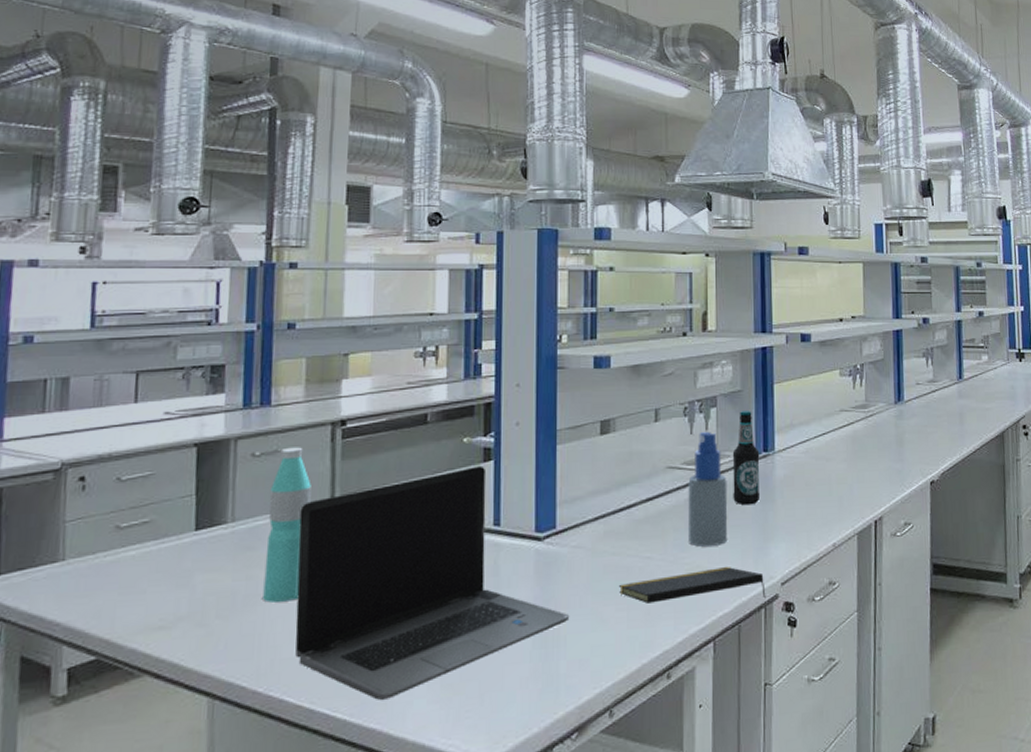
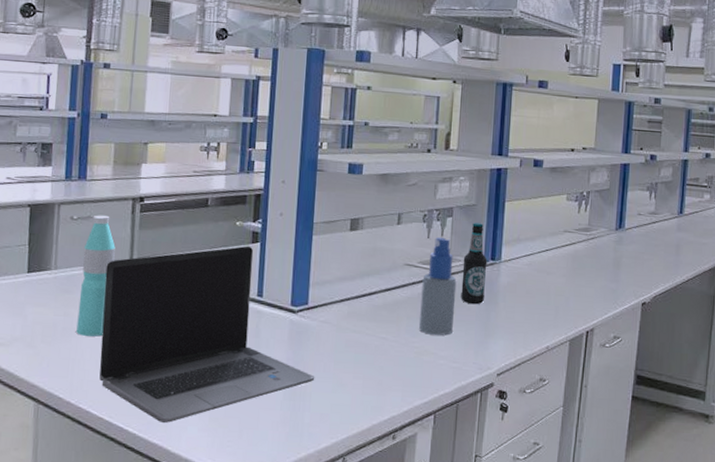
notepad: present [619,567,766,604] -> none [357,354,483,385]

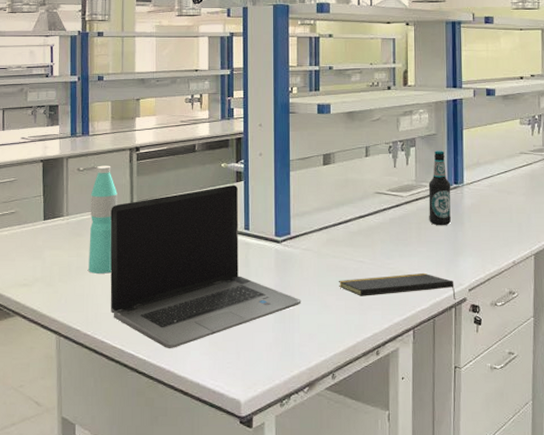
notepad: none [357,354,483,385] -> present [339,273,456,301]
spray bottle: present [419,238,457,336] -> none [392,166,425,256]

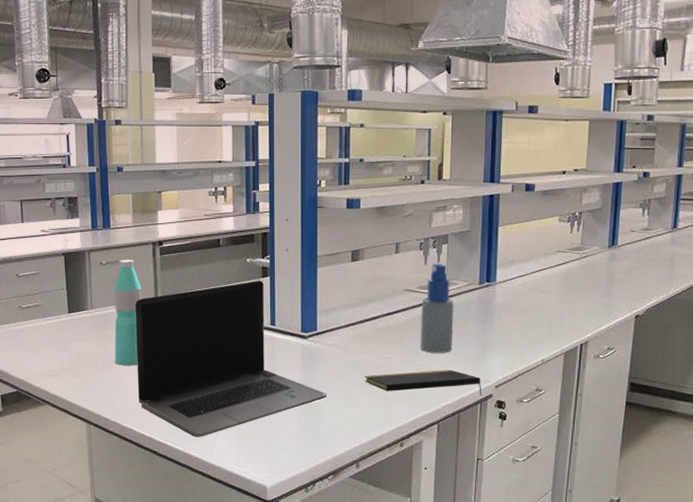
spray bottle: none [392,166,425,256] -> present [421,264,454,353]
bottle: present [428,151,452,226] -> none [458,248,483,324]

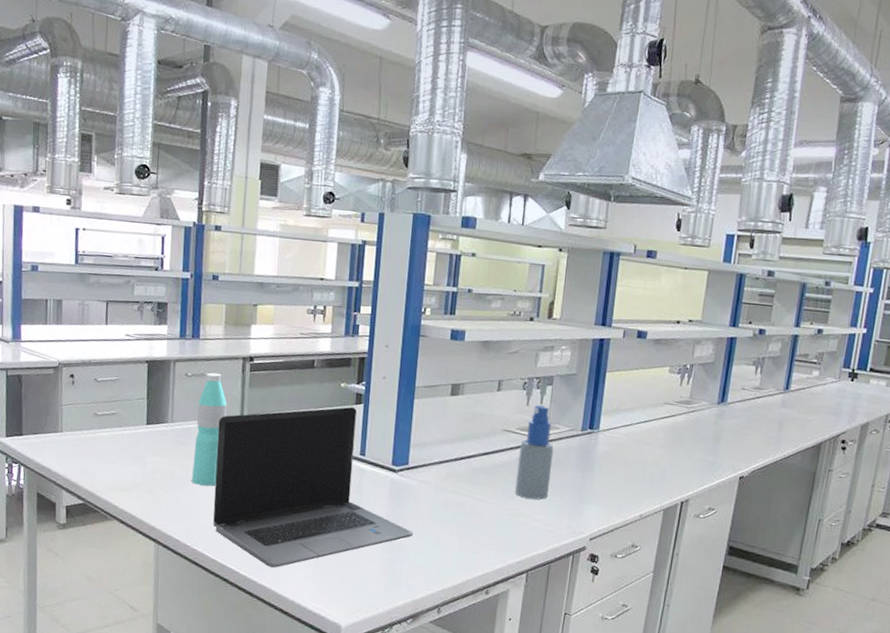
notepad: present [365,370,482,397] -> none [454,516,576,548]

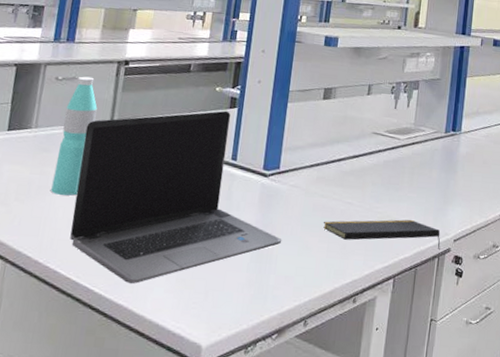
notepad: none [454,516,576,548] -> present [323,219,441,251]
spray bottle: present [515,405,554,500] -> none [383,108,420,202]

